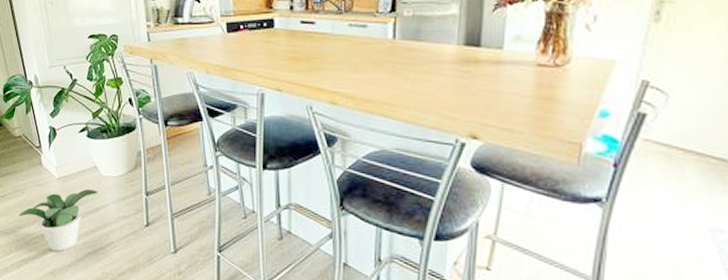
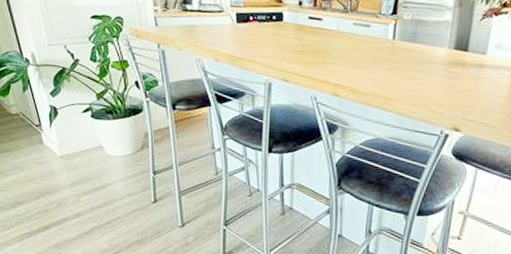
potted plant: present [19,189,98,252] -> none [18,167,103,226]

